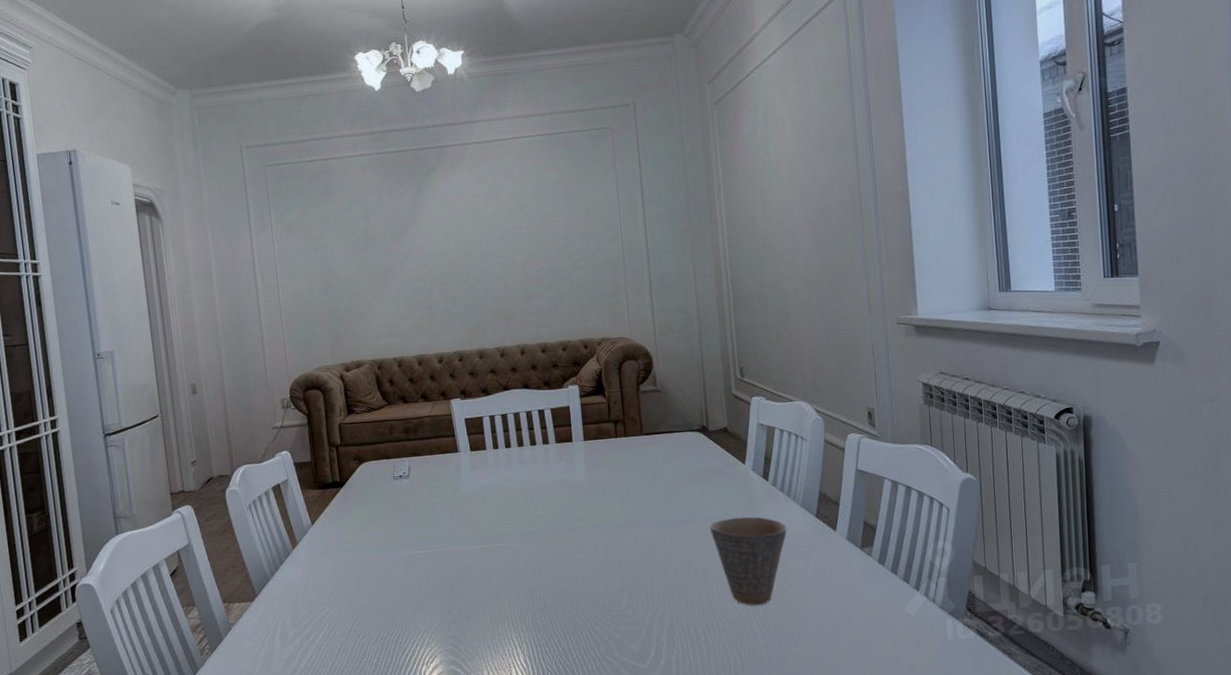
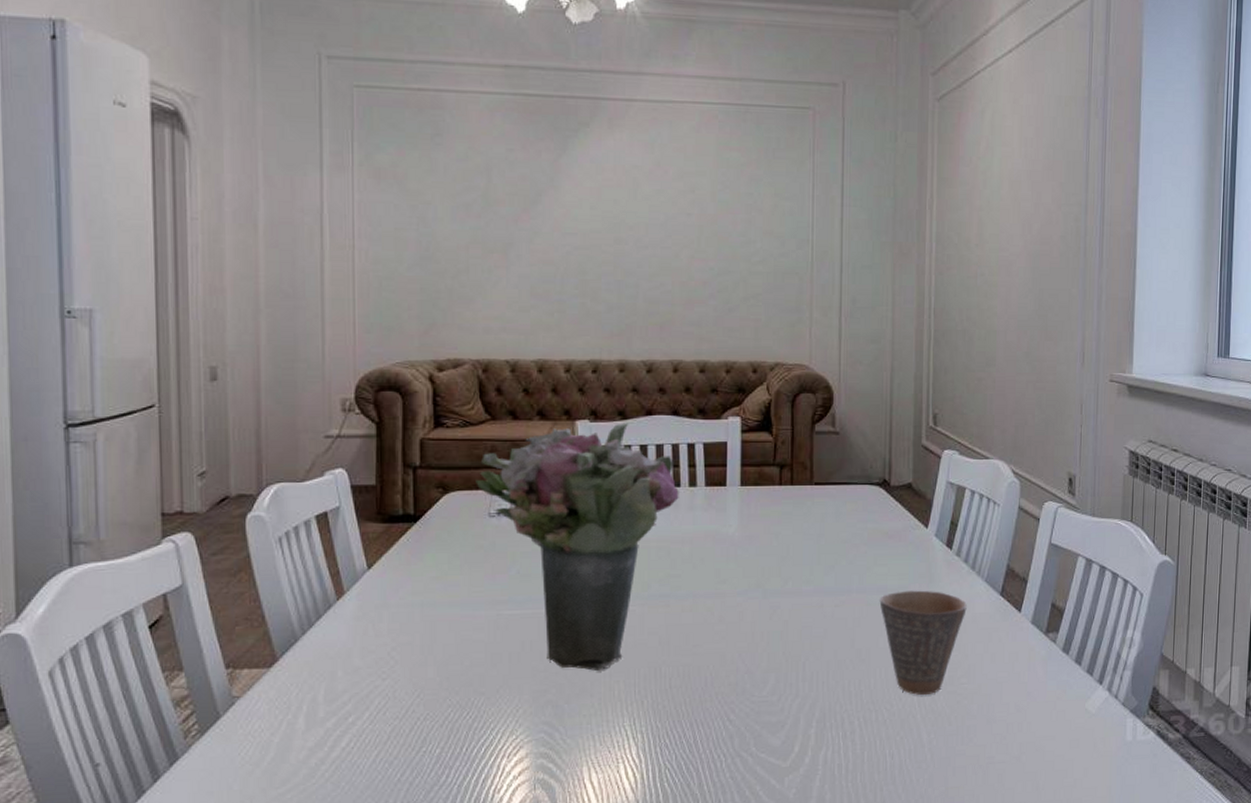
flower bouquet: none [381,398,536,596] -> present [476,423,679,672]

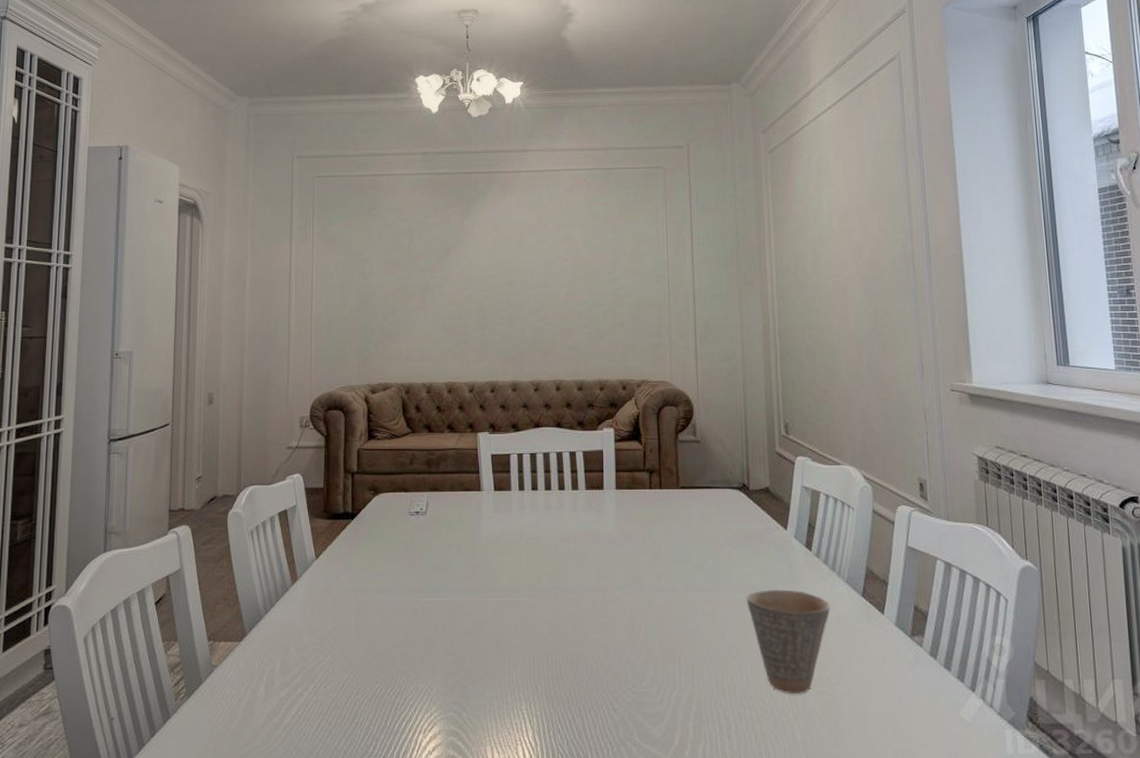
flower bouquet: present [476,423,679,672] -> none [399,434,564,657]

